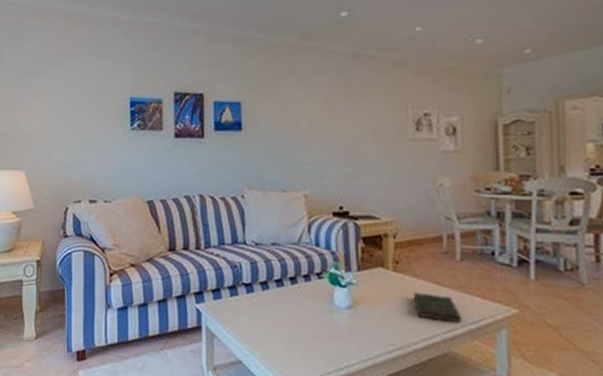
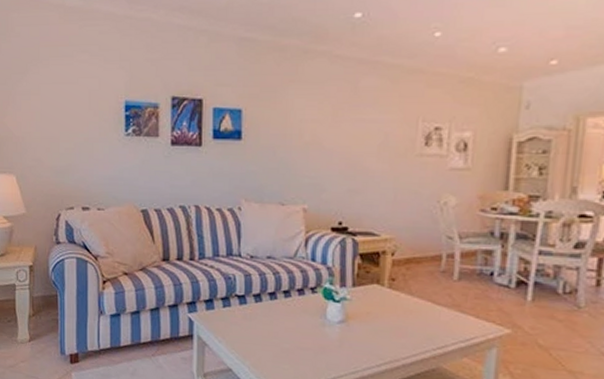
bible: present [413,292,462,323] -> none [406,309,454,341]

